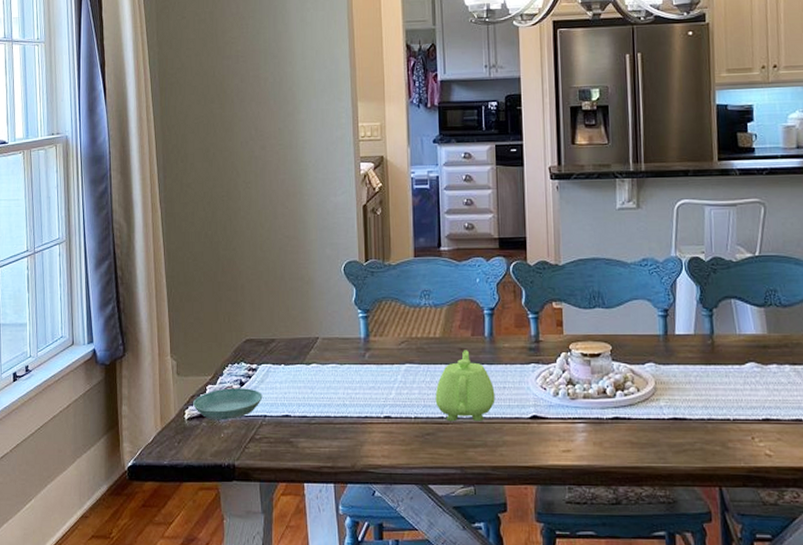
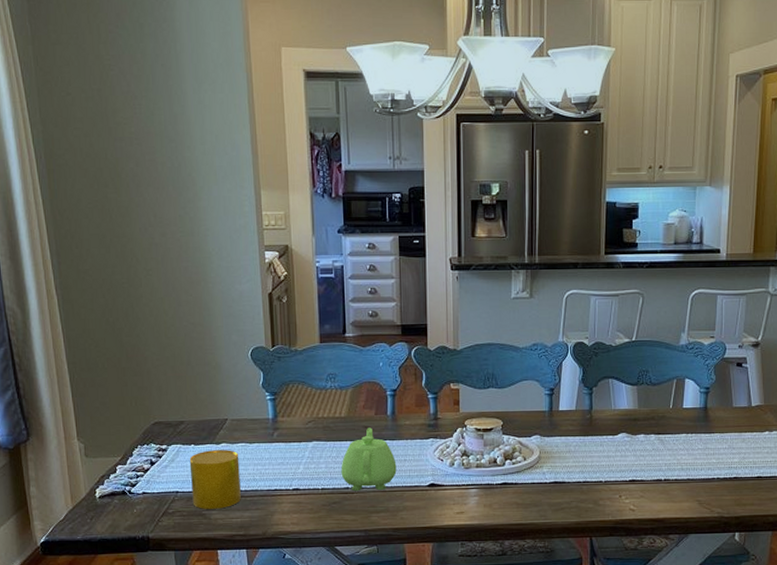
saucer: present [193,388,263,421] -> none [103,467,174,498]
cup: none [279,371,330,436] -> present [189,450,241,509]

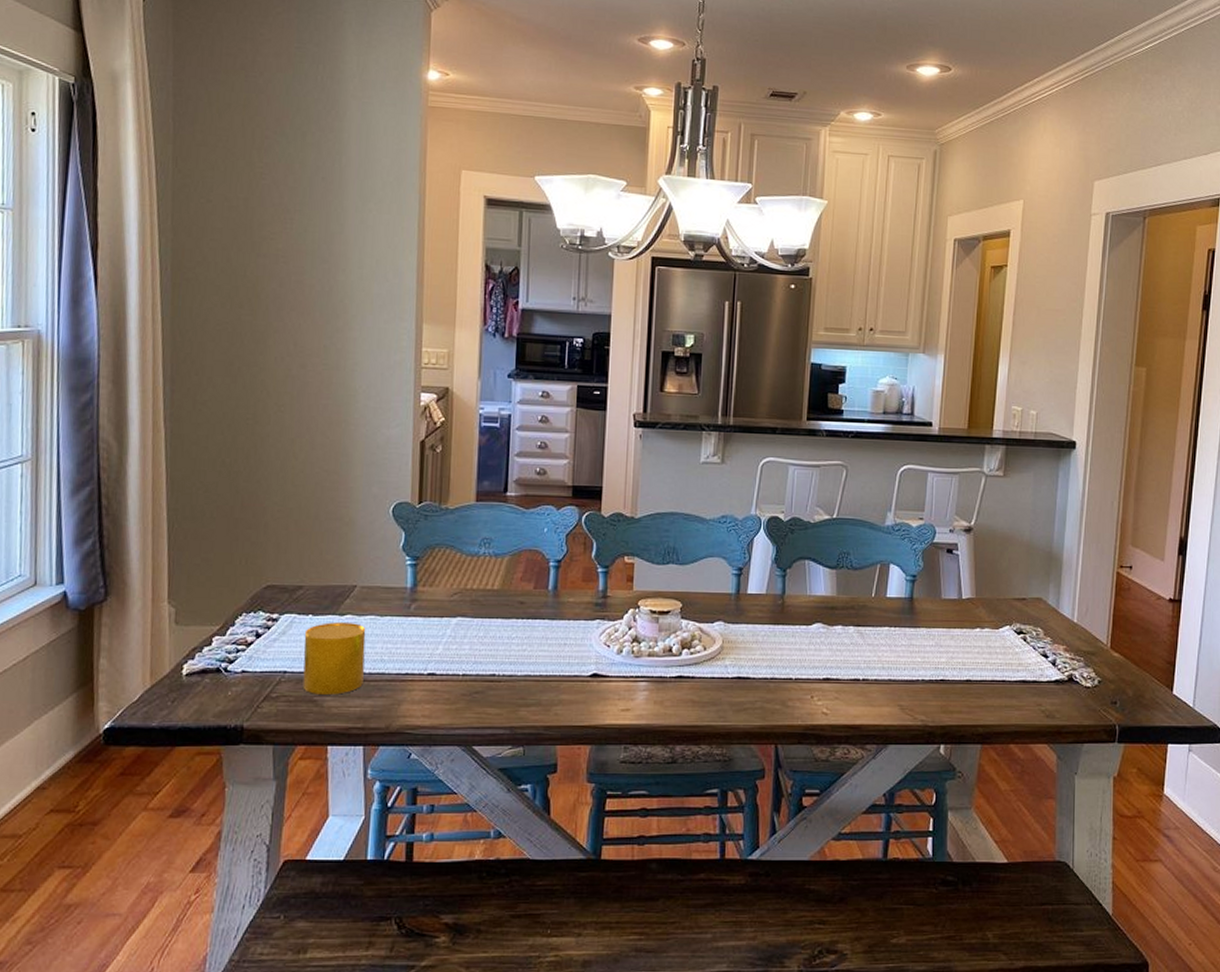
teapot: present [341,427,397,492] -> none [487,604,555,680]

